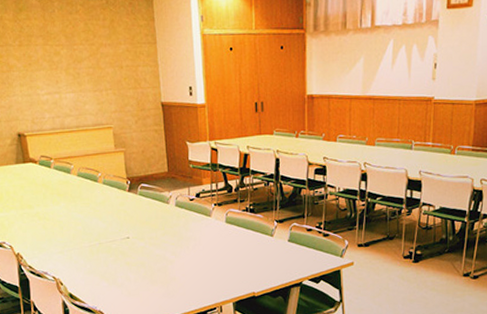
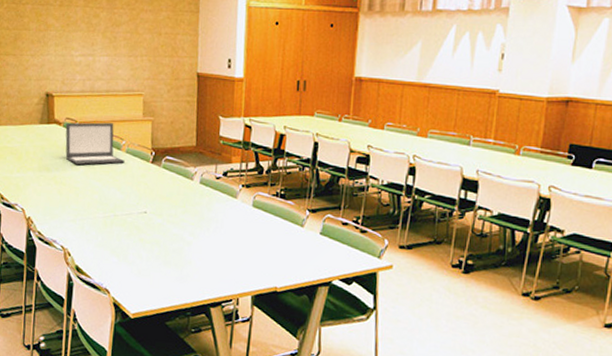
laptop: none [41,157,103,199] -> present [65,122,125,165]

